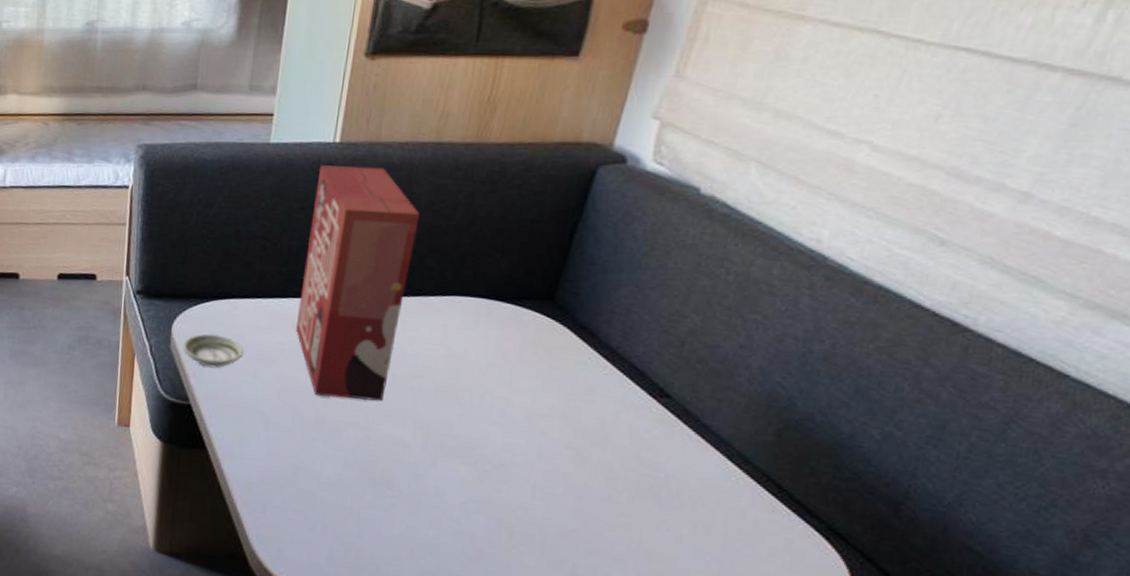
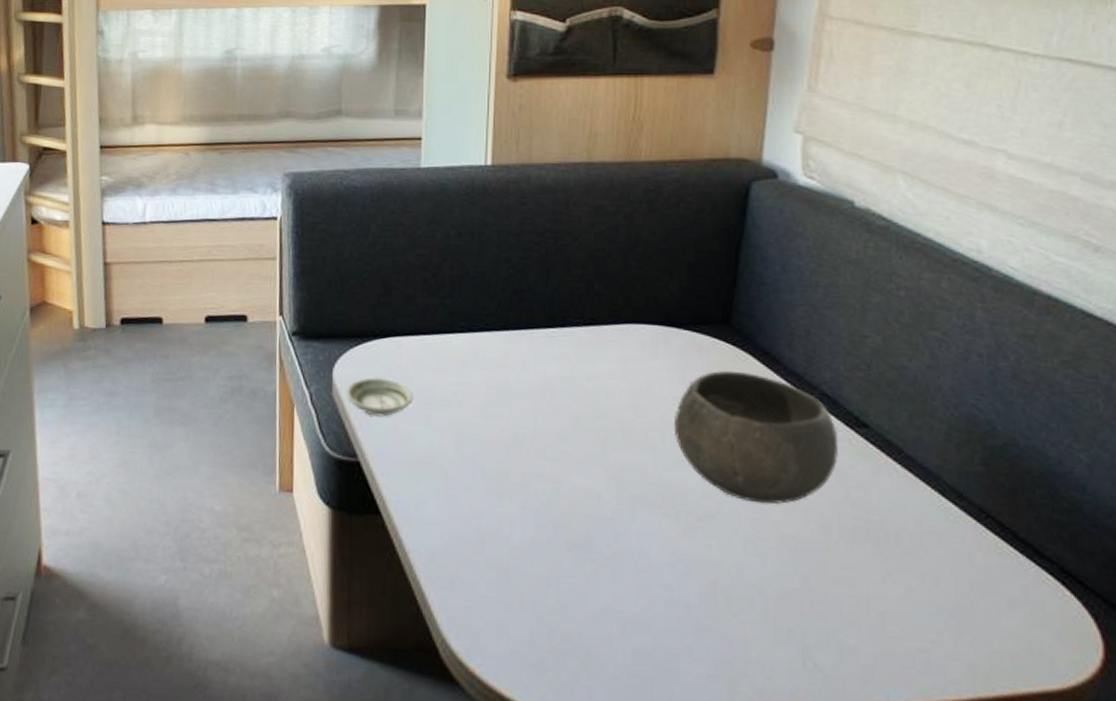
cereal box: present [296,165,420,401] -> none [467,189,582,447]
bowl: none [483,341,639,459] -> present [673,371,838,505]

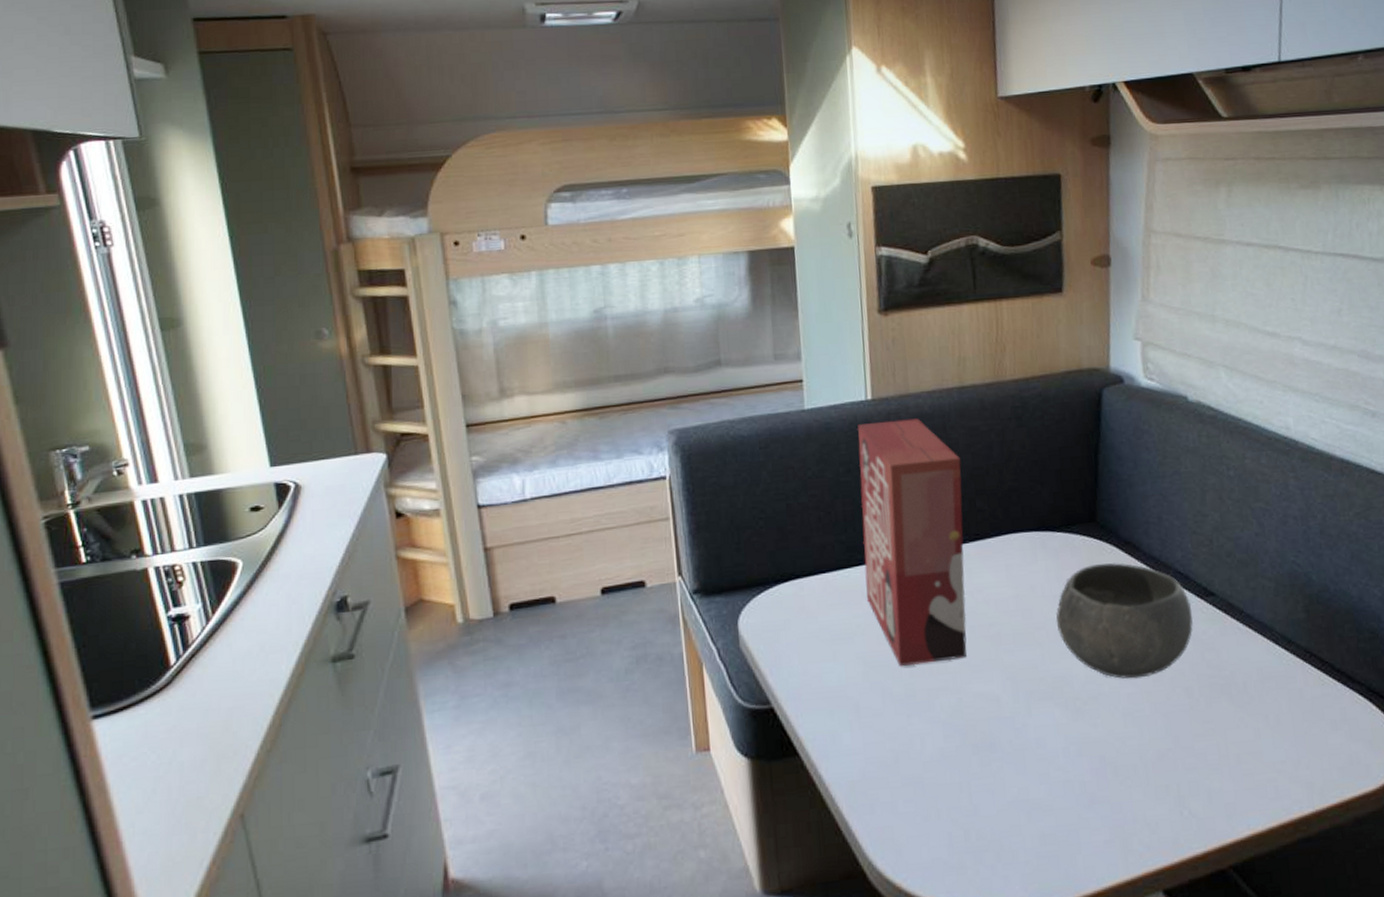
saucer: present [346,377,413,417] -> none [753,621,819,661]
cereal box: none [467,189,582,447] -> present [858,418,967,666]

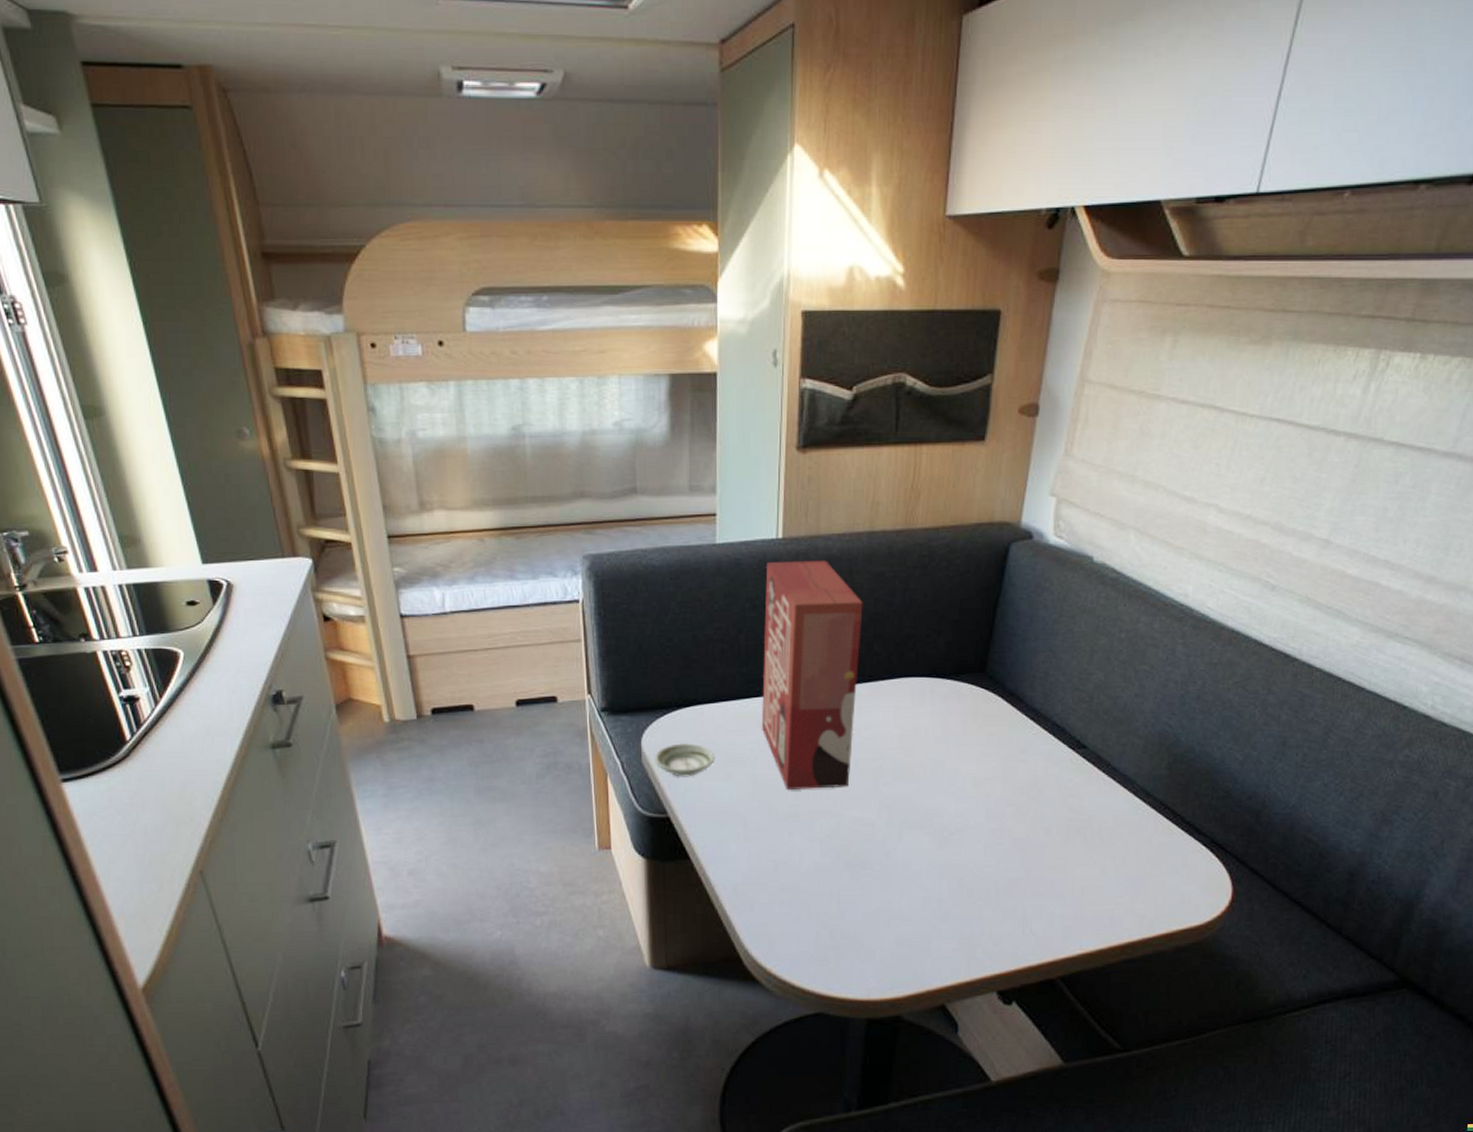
saucer: none [753,621,819,661] -> present [655,743,715,777]
bowl: present [1056,562,1193,679] -> none [935,712,1062,816]

